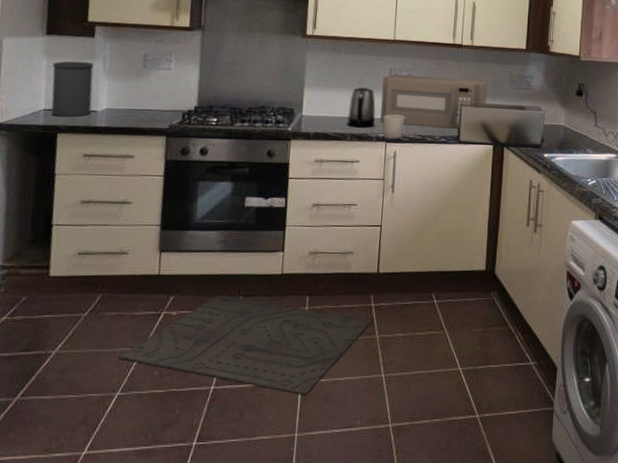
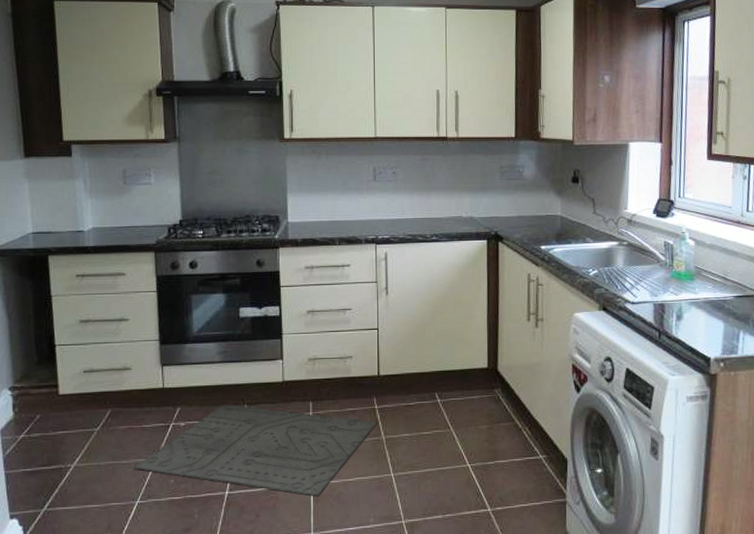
canister: present [51,61,94,117] -> none [34,182,78,239]
kettle: present [347,86,376,128] -> none [333,188,363,231]
microwave: present [380,74,488,130] -> none [366,173,477,227]
mug: present [382,114,405,140] -> none [370,215,393,241]
toaster: present [456,102,547,149] -> none [447,196,542,242]

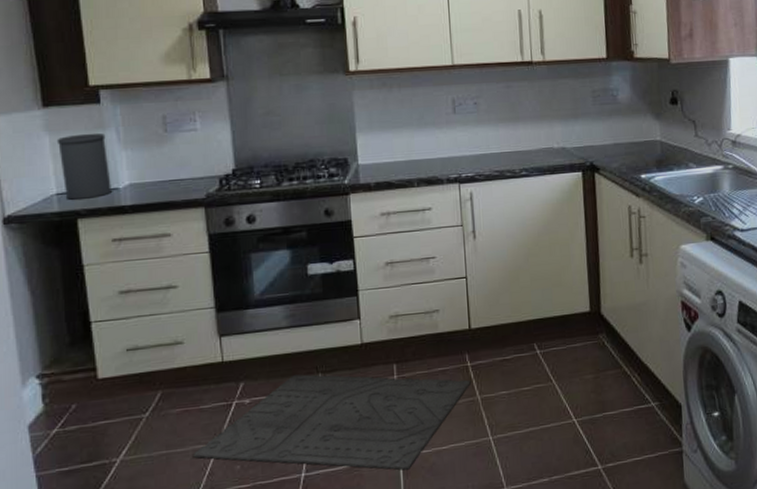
canister: none [34,182,78,239] -> present [56,132,112,200]

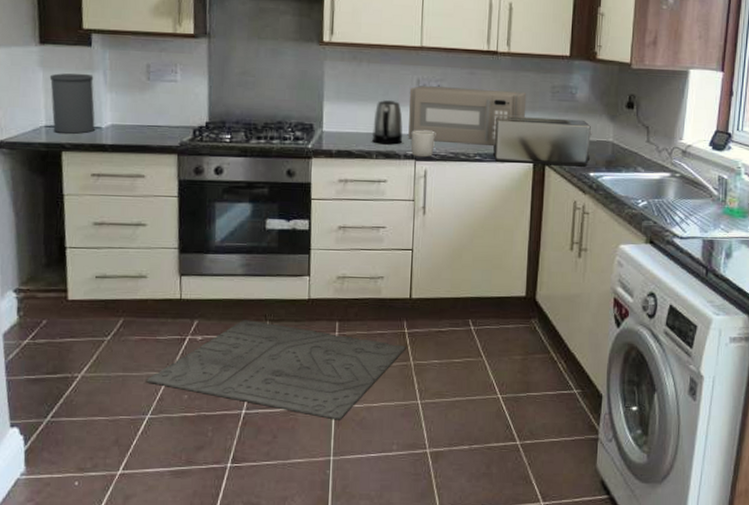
kettle: none [410,123,444,171] -> present [371,99,403,145]
microwave: none [445,100,569,162] -> present [408,86,527,147]
mug: none [452,150,478,180] -> present [410,130,435,158]
toaster: none [537,121,641,176] -> present [492,116,593,167]

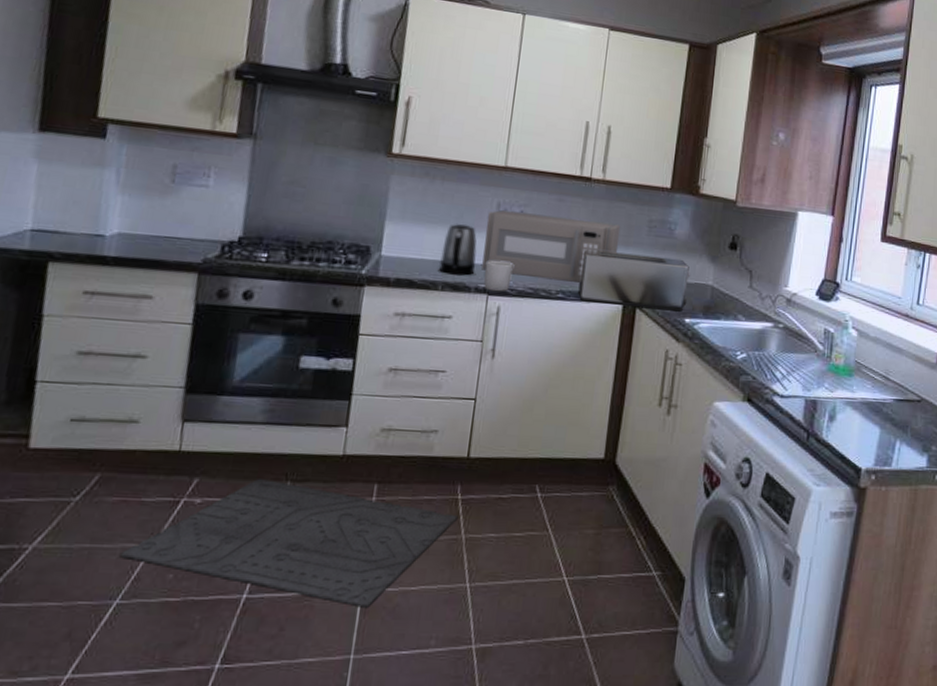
canister: present [49,73,95,134] -> none [41,167,104,242]

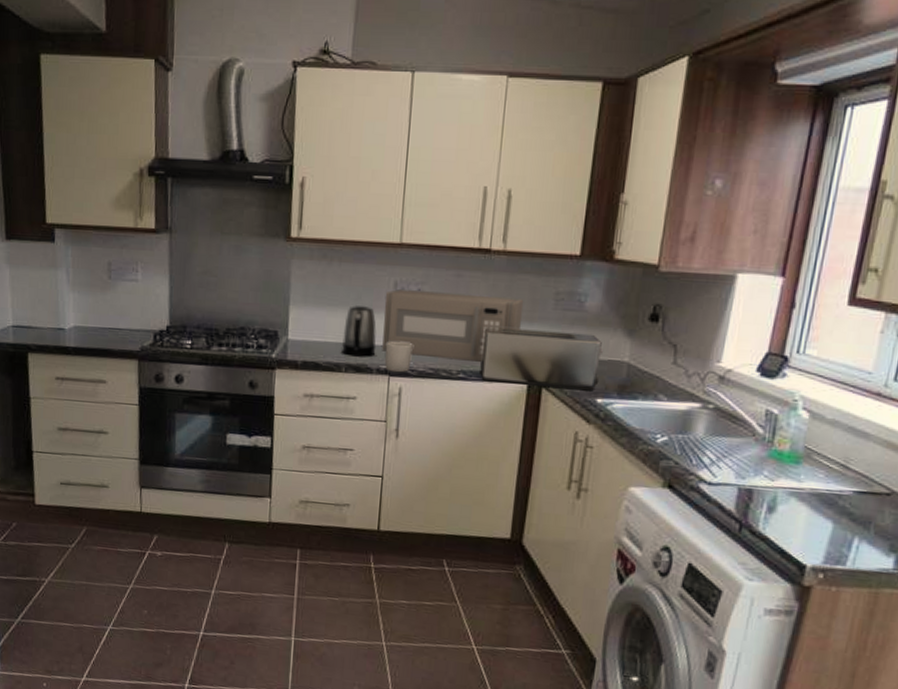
floor mat: present [120,477,458,608] -> none [108,537,372,653]

